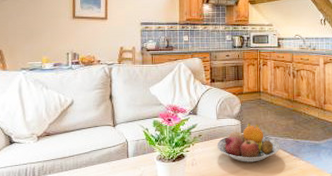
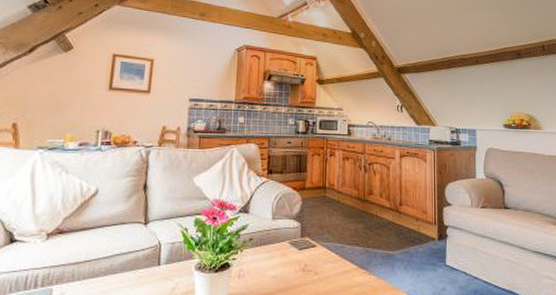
fruit bowl: present [216,123,280,162] -> none [270,225,347,276]

